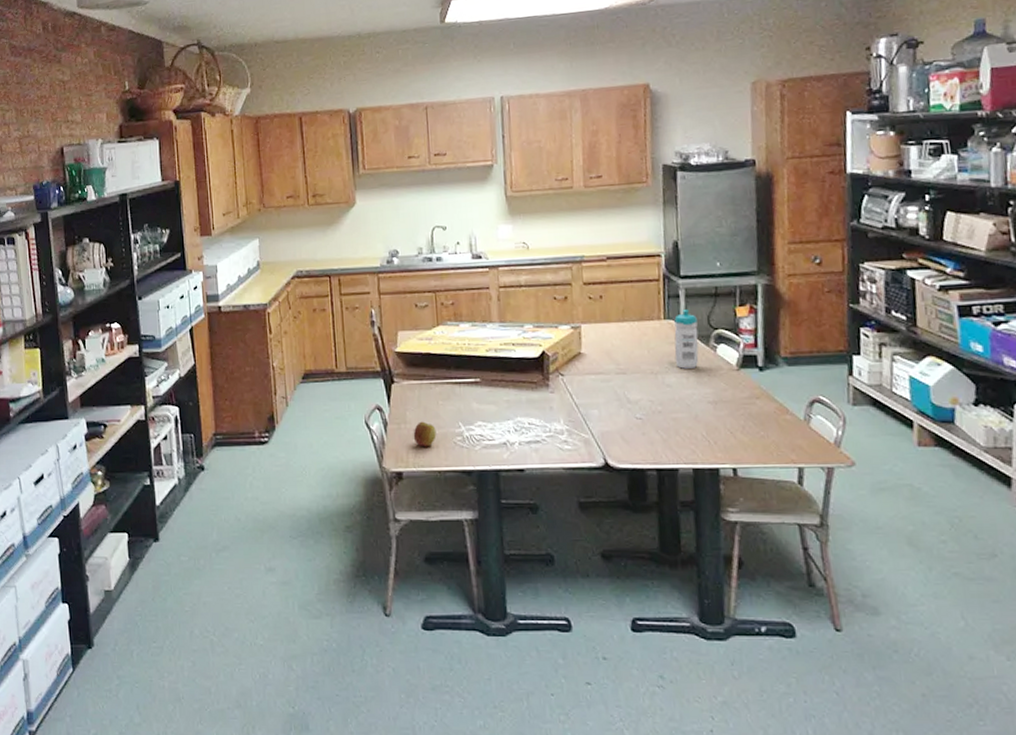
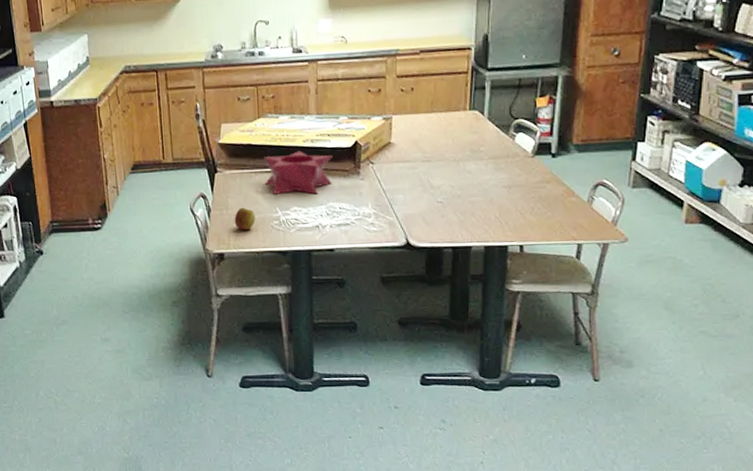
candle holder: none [444,361,519,408] -> present [264,151,333,195]
water bottle: present [674,308,699,369] -> none [476,100,500,156]

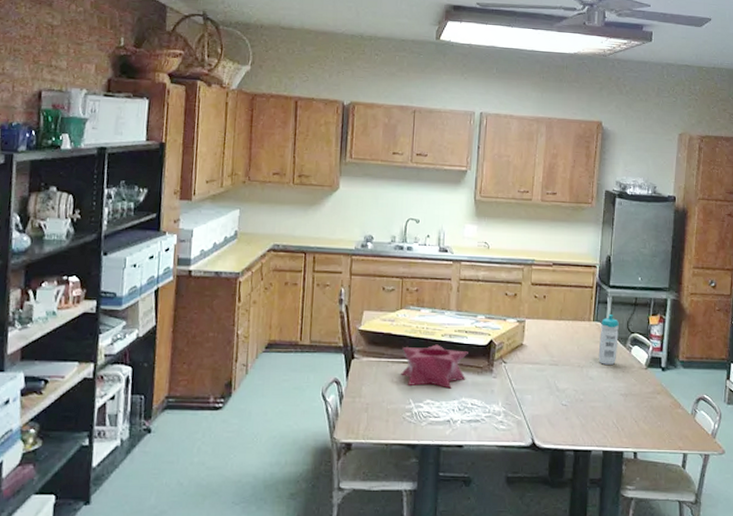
apple: present [234,207,256,231] -> none [366,396,388,421]
water bottle: none [476,100,500,156] -> present [598,313,619,365]

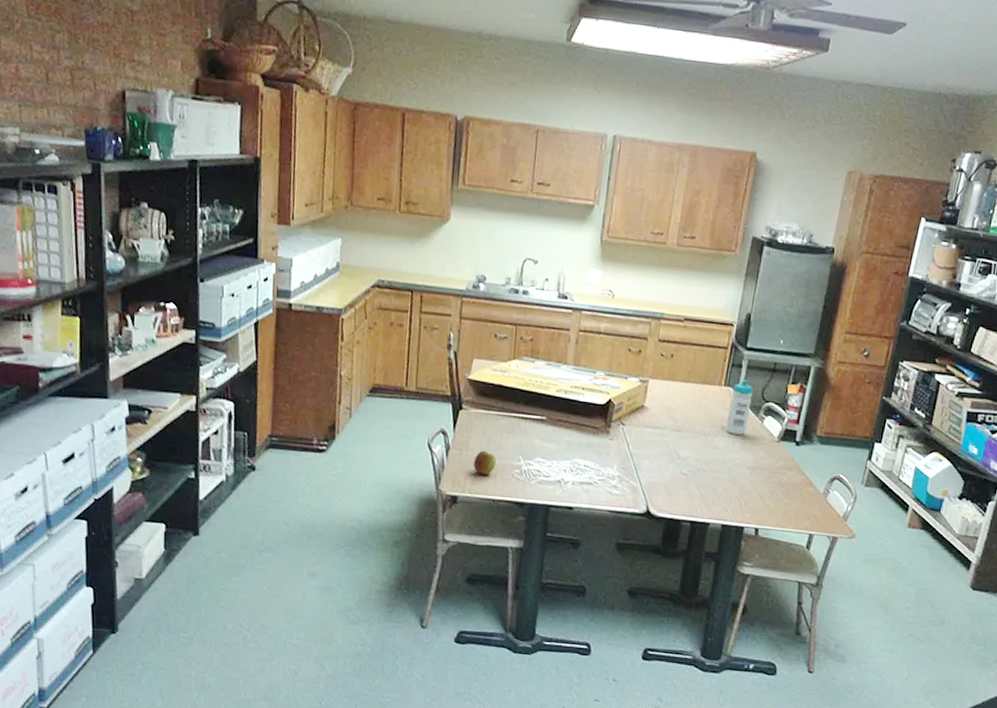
apple: none [366,396,388,421] -> present [473,450,496,476]
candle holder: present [401,344,468,389] -> none [511,400,584,448]

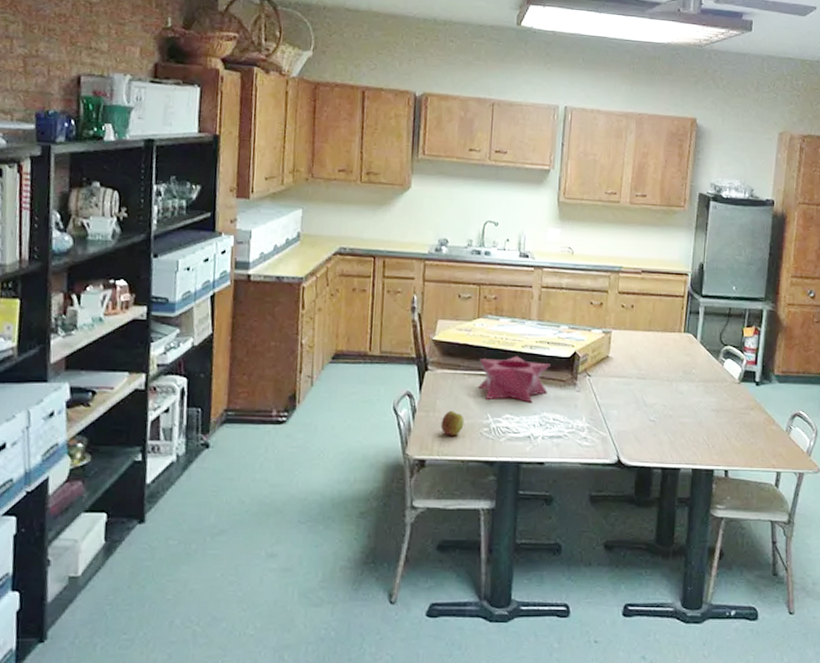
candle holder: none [511,400,584,448] -> present [478,356,550,403]
water bottle: present [726,378,753,435] -> none [689,324,711,379]

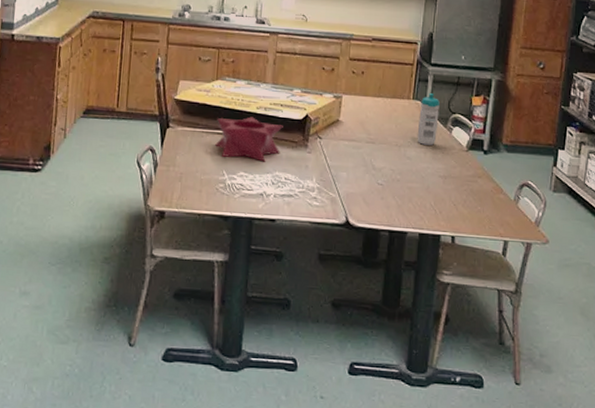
apple: present [440,410,464,436] -> none [179,166,202,191]
water bottle: none [689,324,711,379] -> present [417,92,440,145]

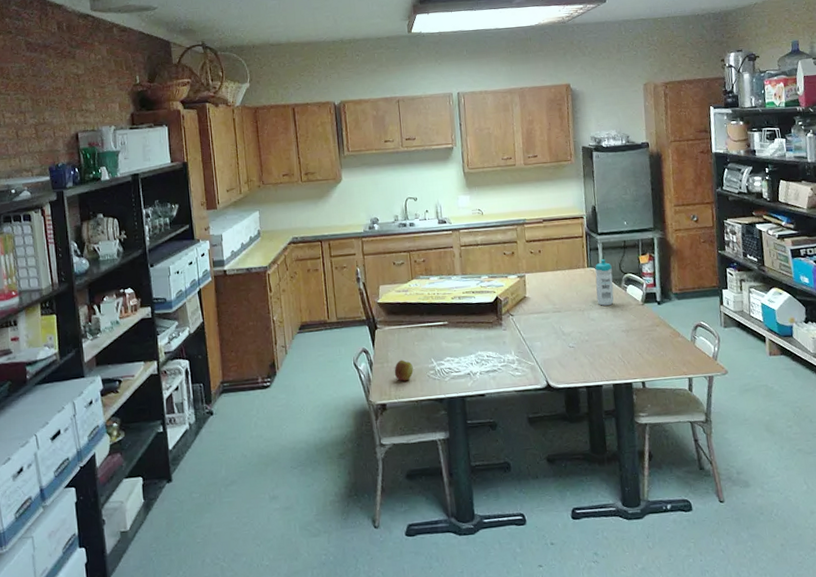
apple: none [179,166,202,191] -> present [394,360,414,381]
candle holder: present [215,116,283,162] -> none [418,307,479,347]

